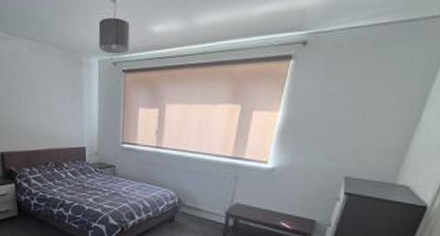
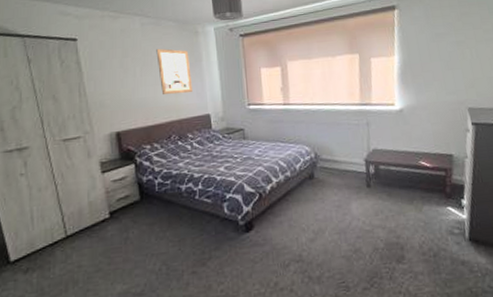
wall art: none [41,75,72,124] -> present [156,48,192,95]

